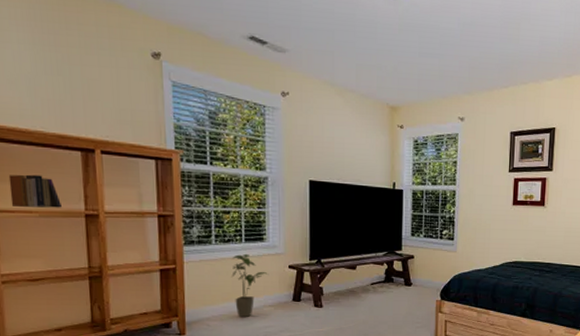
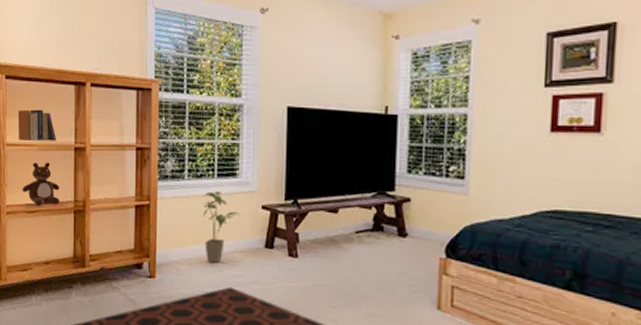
stuffed animal: none [20,229,71,275] -> present [22,162,60,207]

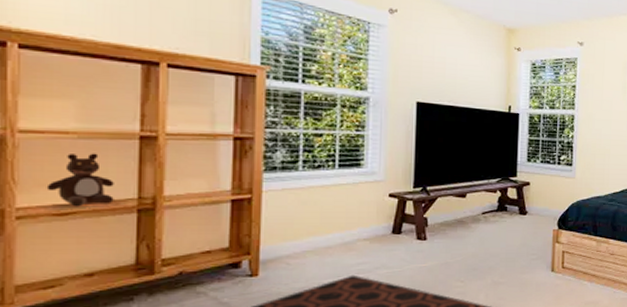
books: present [18,109,56,141] -> none [41,88,109,128]
house plant: present [202,190,240,263] -> none [320,181,364,253]

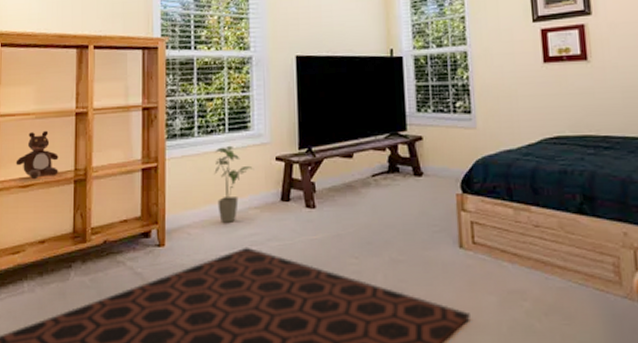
house plant: none [320,181,364,253] -> present [214,145,253,223]

